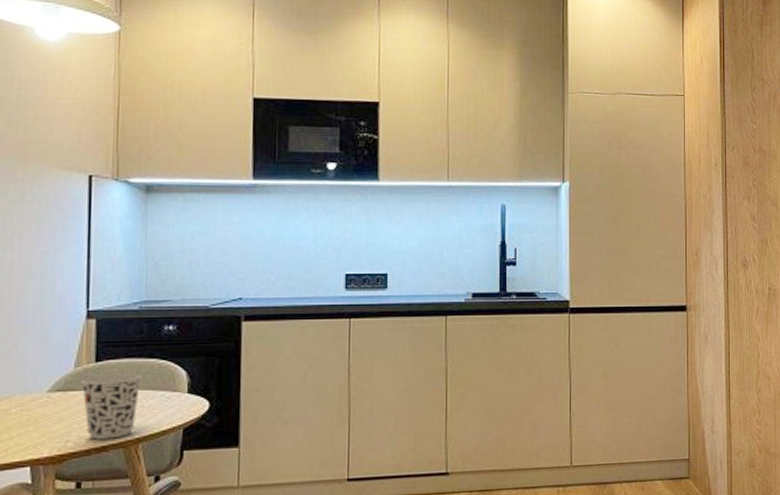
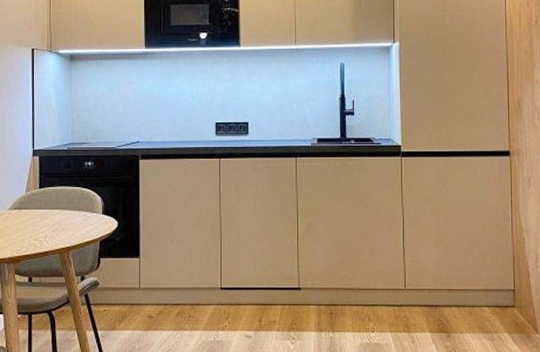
cup: present [80,373,142,440] -> none [30,198,71,246]

